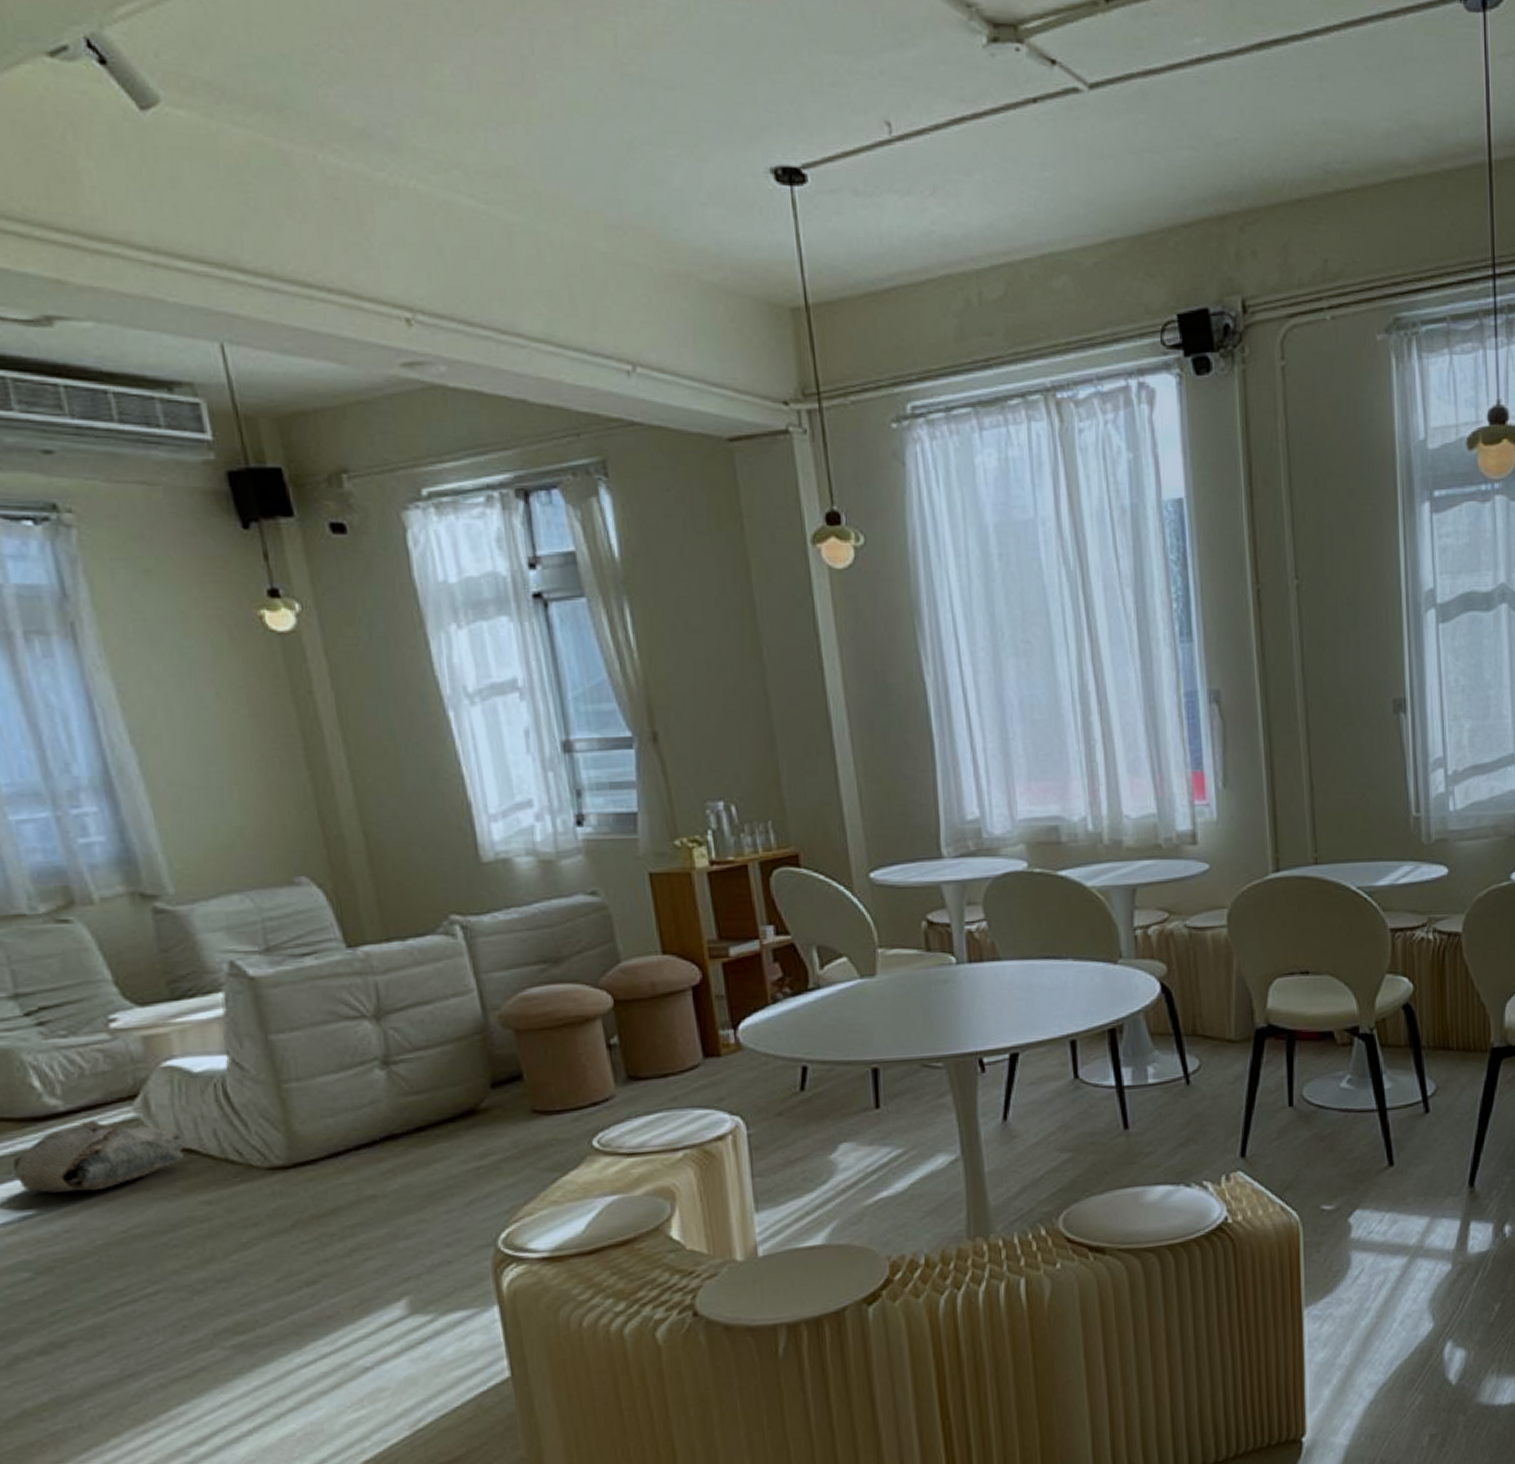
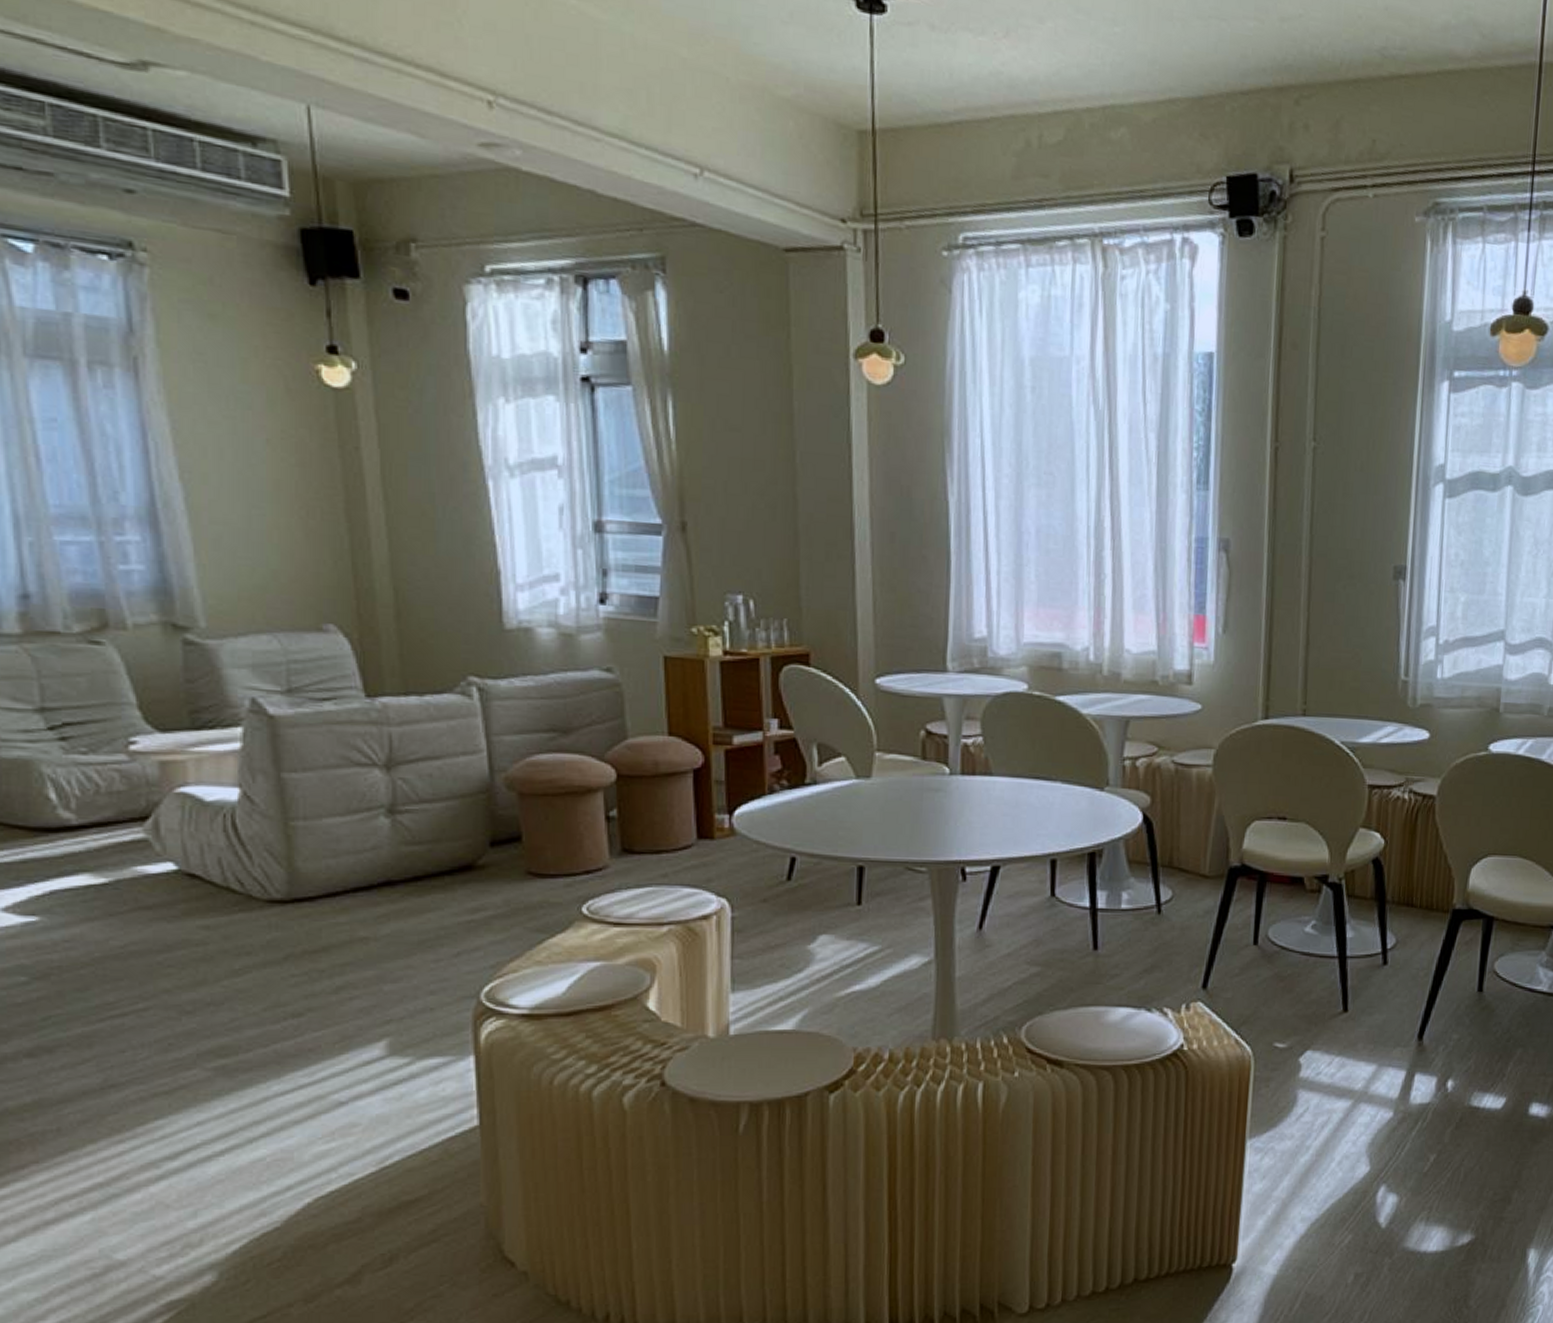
bag: present [12,1119,184,1193] -> none [21,836,188,905]

